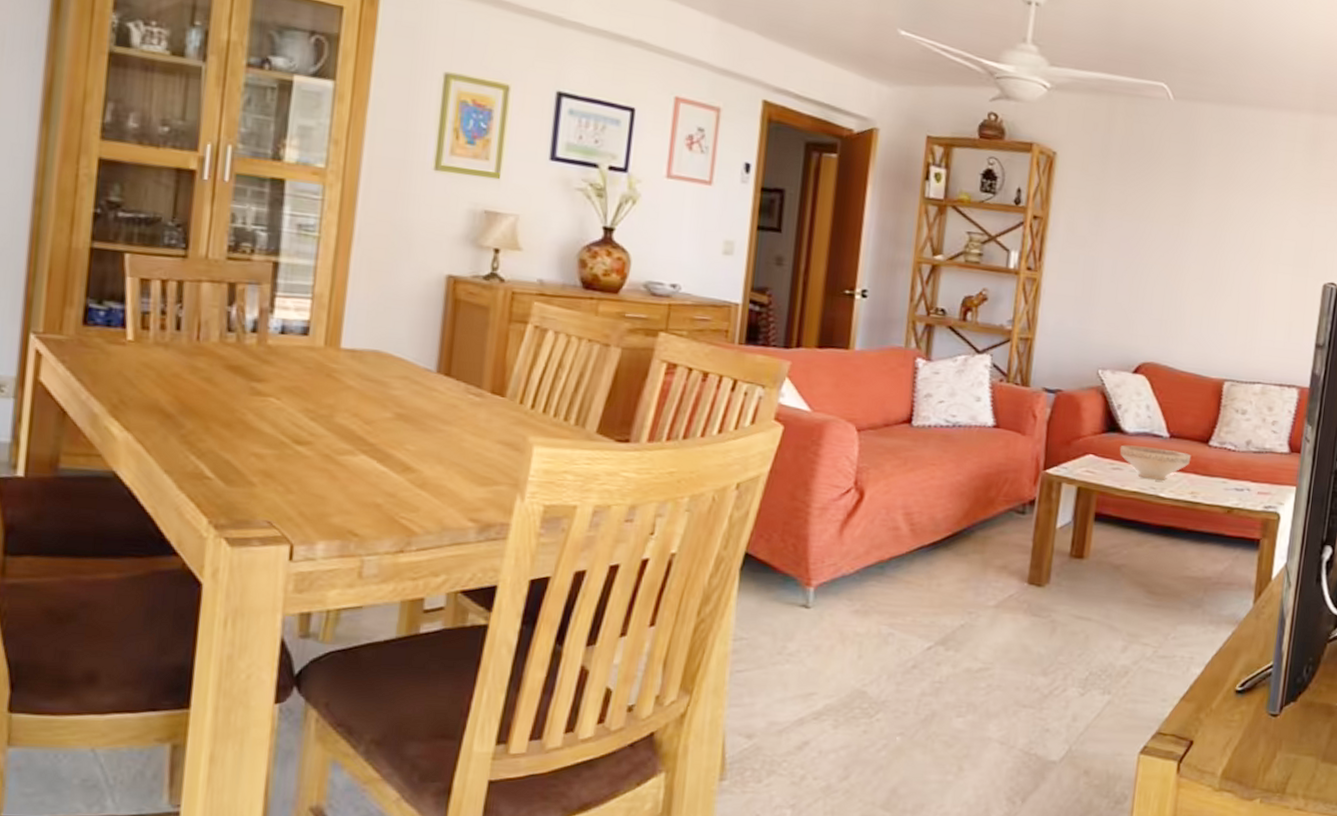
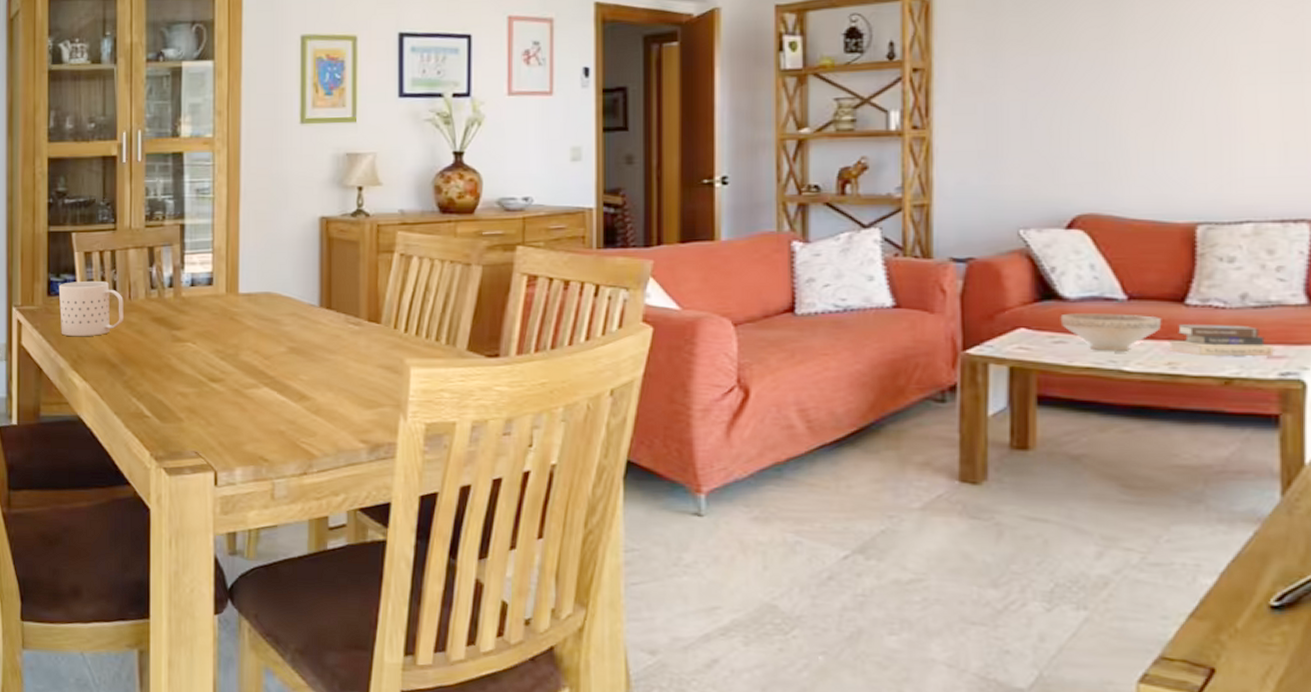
mug: none [98,311,190,379] -> present [58,280,123,337]
books: none [1192,461,1263,492] -> present [1168,324,1274,357]

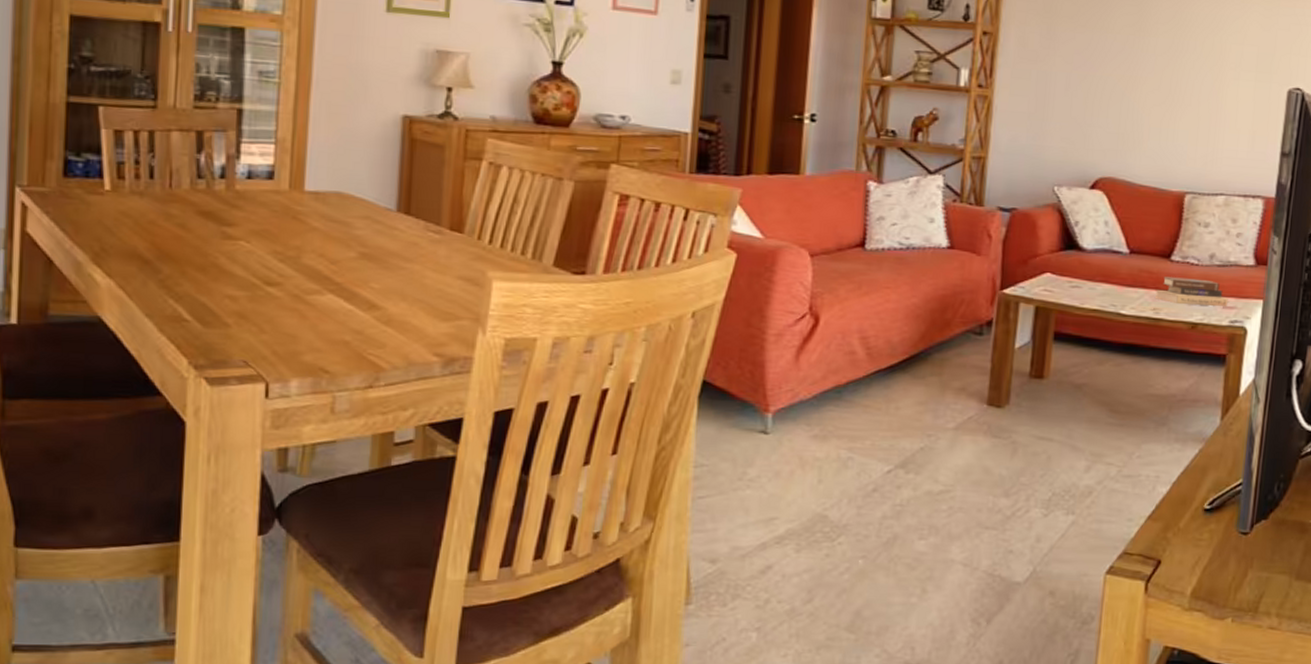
mug: present [58,280,123,337] -> none [78,163,162,228]
decorative bowl: present [1060,313,1162,351] -> none [1078,262,1153,297]

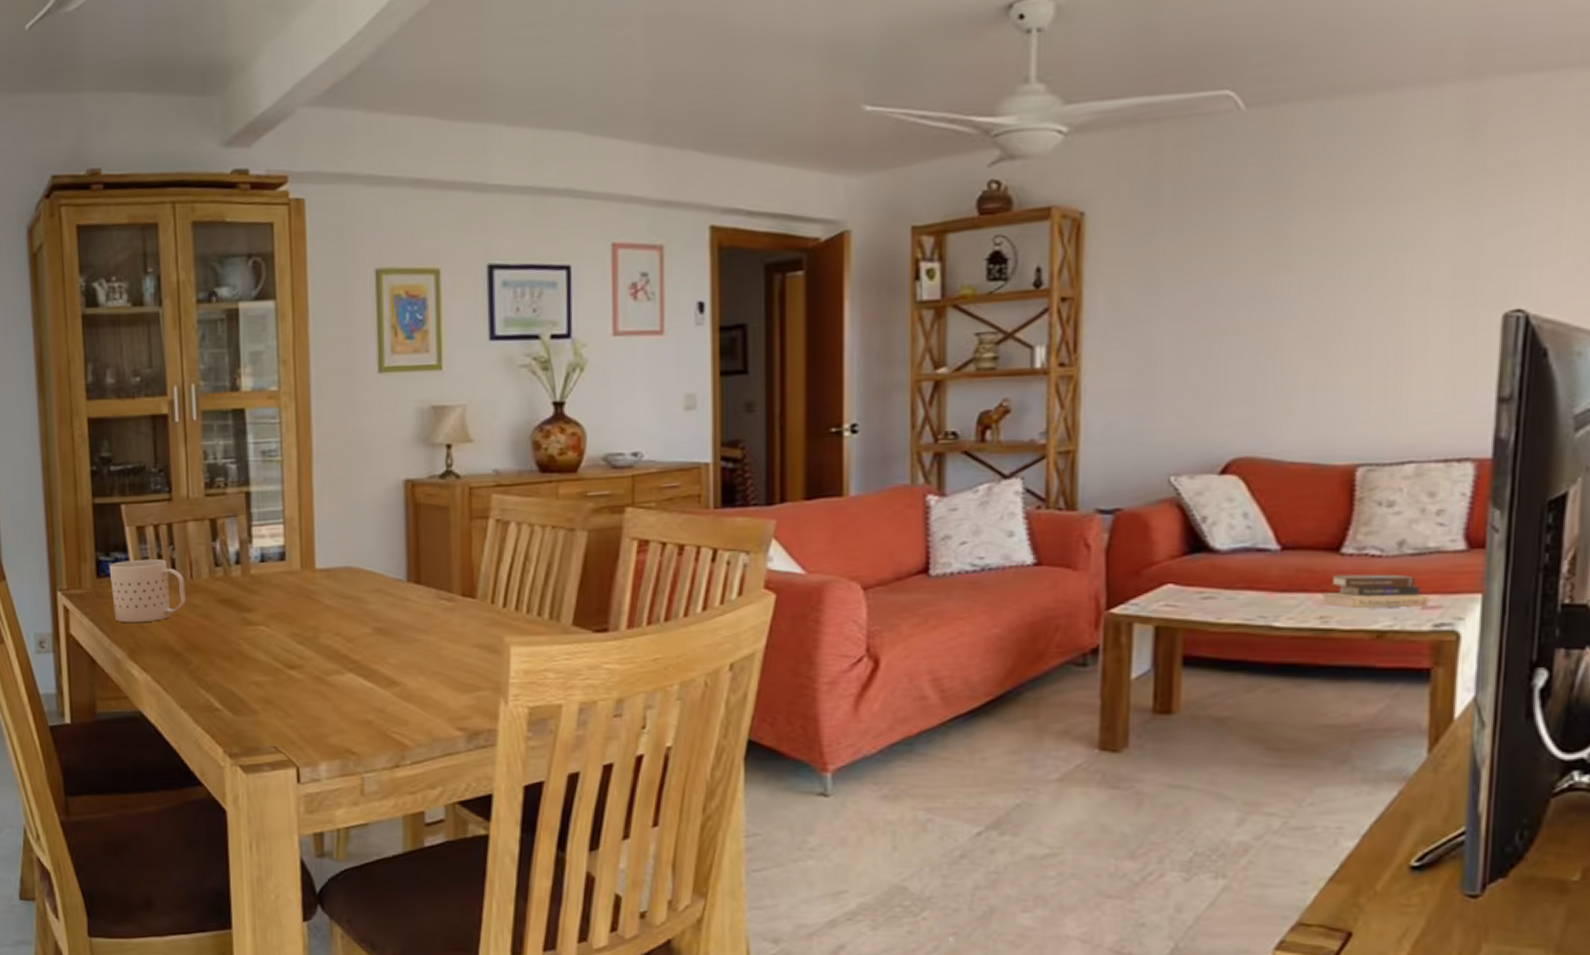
mug: none [78,163,162,228] -> present [109,558,186,623]

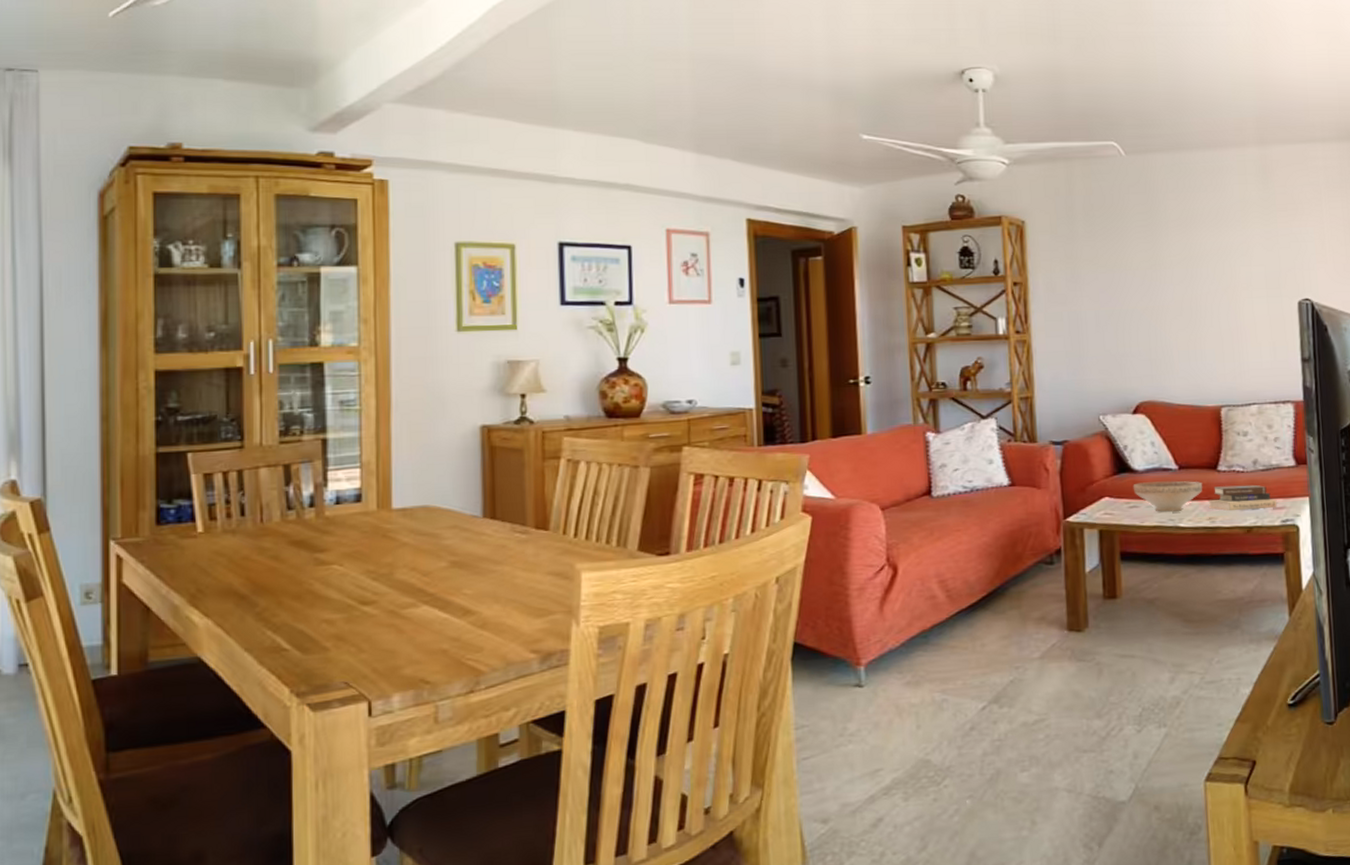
mug: present [109,558,186,623] -> none [171,504,254,569]
decorative bowl: none [1210,565,1316,606] -> present [1133,481,1203,512]

